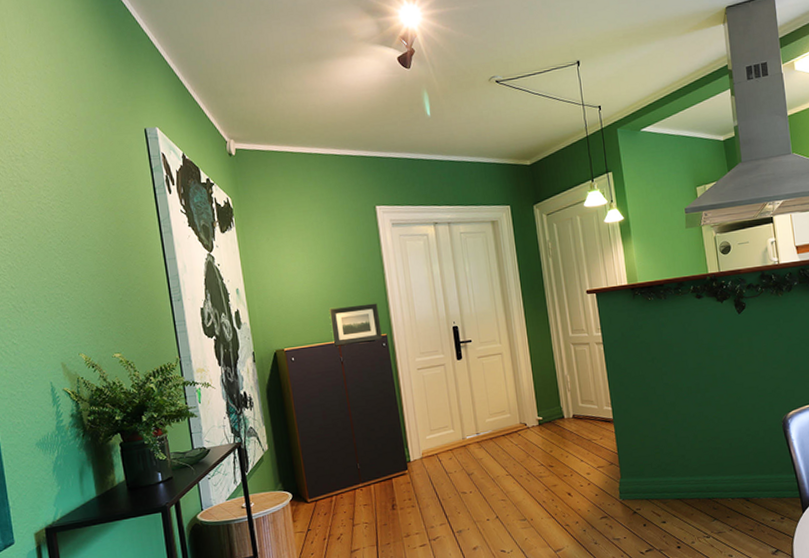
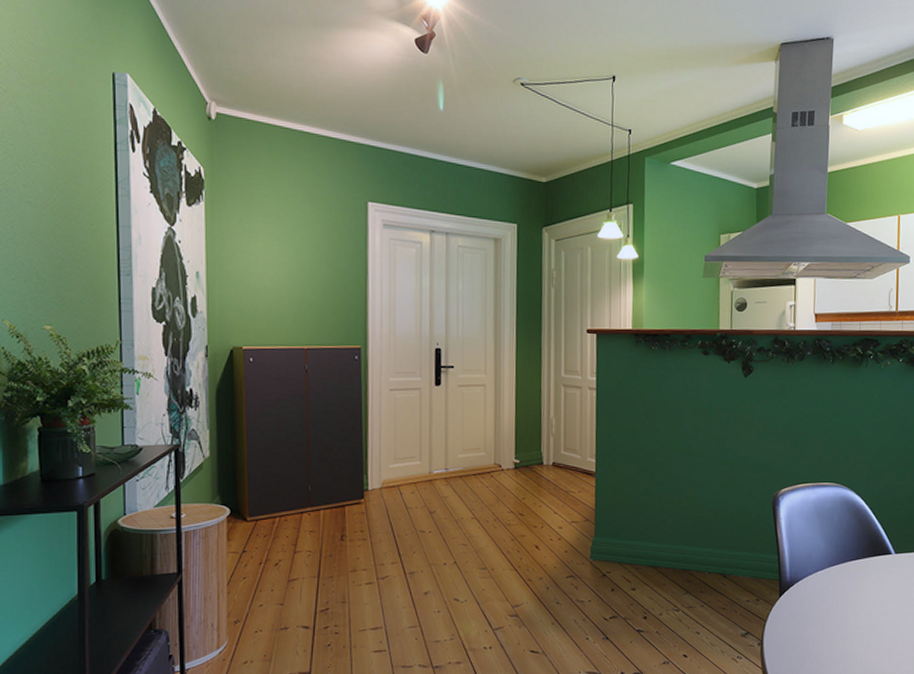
picture frame: present [329,303,383,347] -> none [299,309,356,353]

